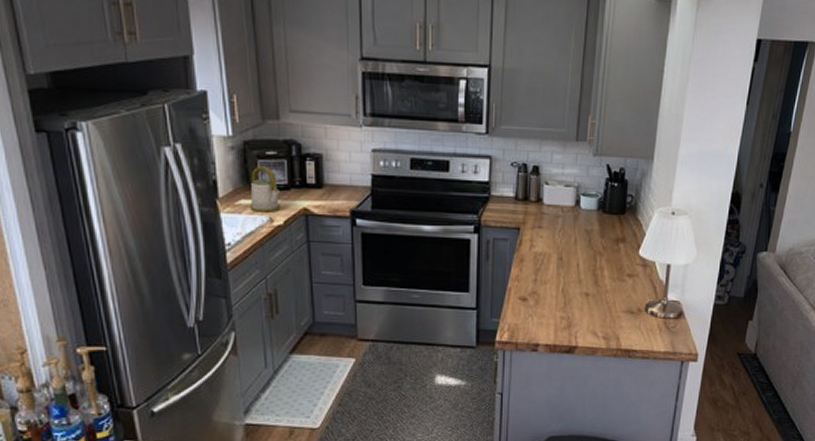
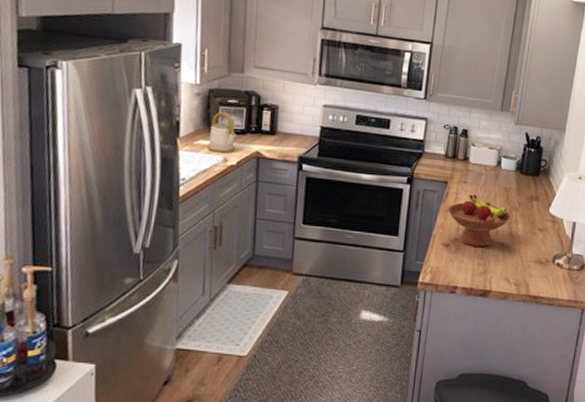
fruit bowl: none [522,240,596,298] -> present [447,194,512,247]

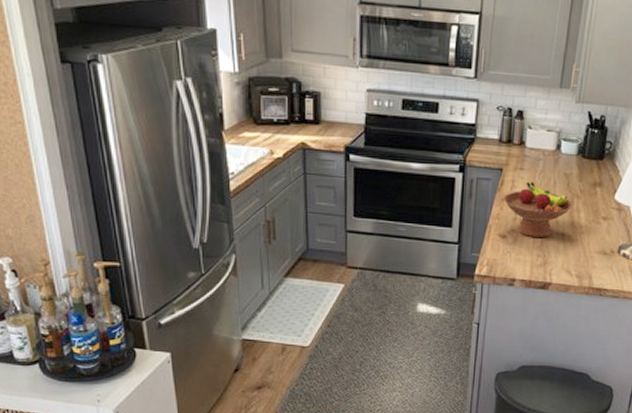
kettle: present [207,112,236,153] -> none [252,101,281,145]

